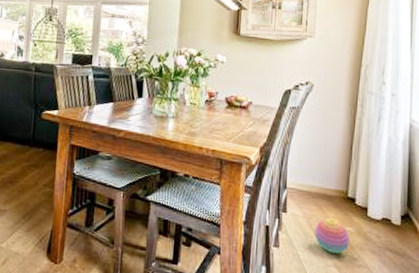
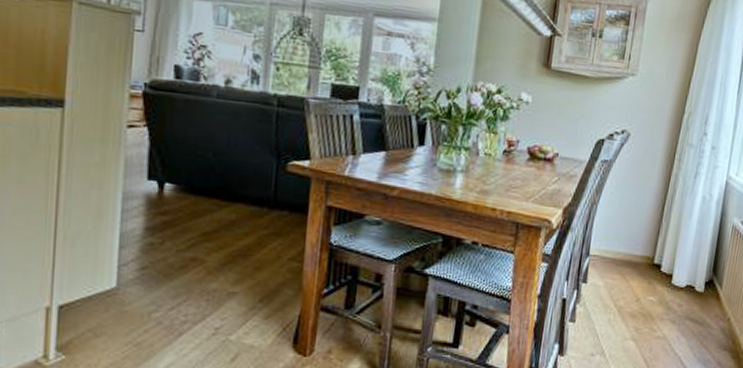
stacking toy: present [314,218,351,254] -> none [614,287,652,325]

